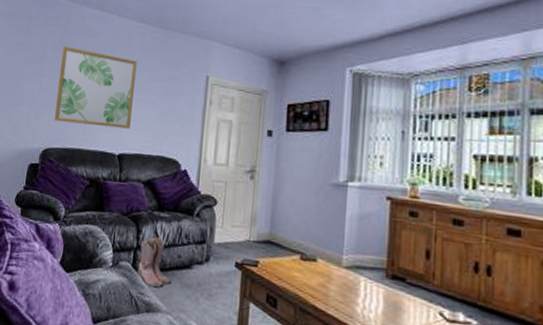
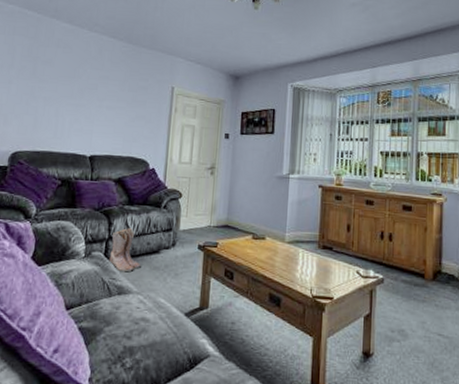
wall art: present [54,46,137,129] -> none [23,55,107,133]

